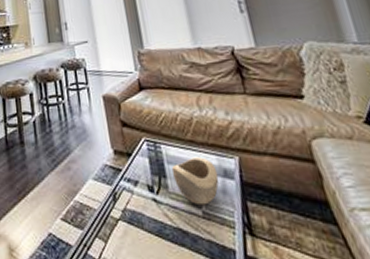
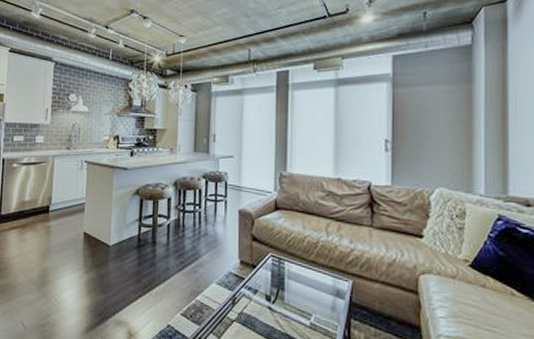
decorative bowl: present [171,157,219,206] -> none [290,276,331,318]

